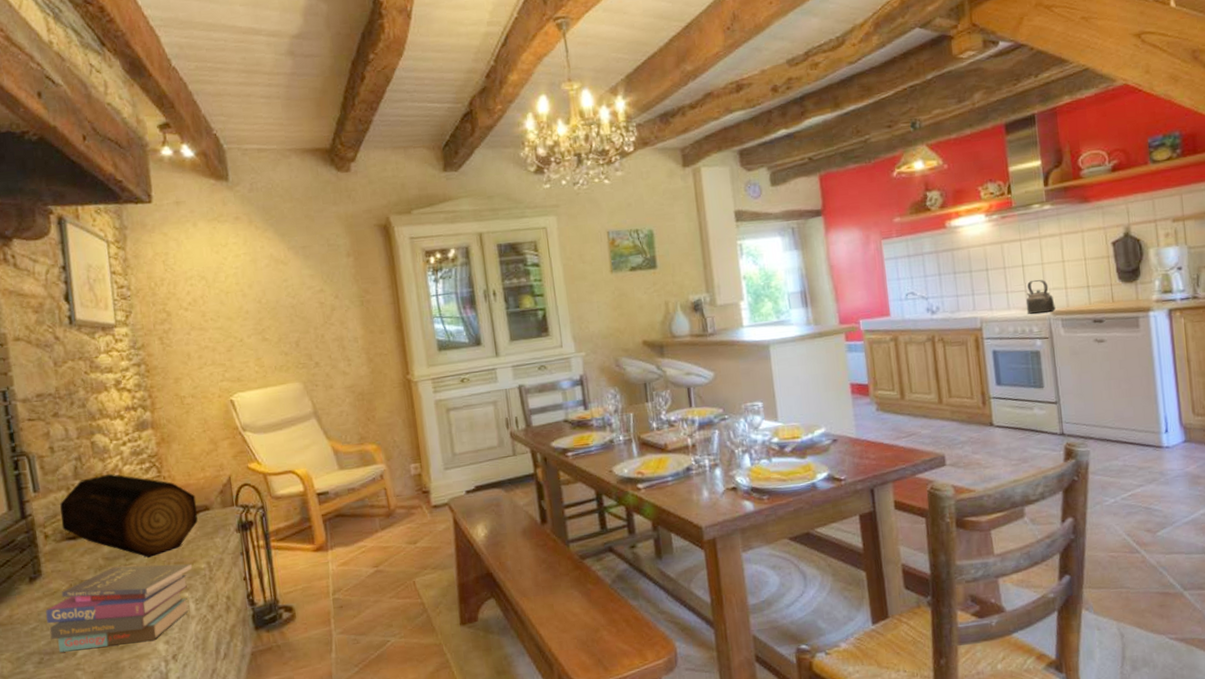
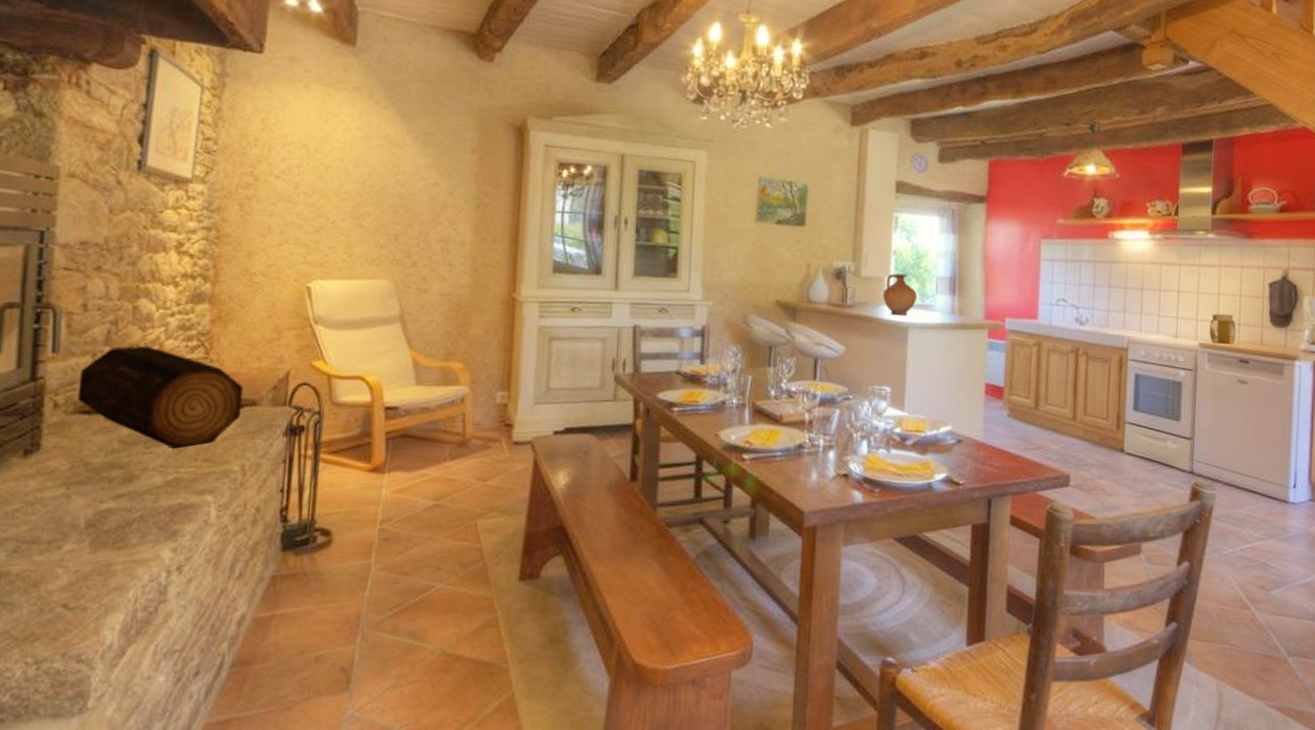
books: present [46,563,192,652] -> none [34,453,222,546]
ceramic jug: none [740,295,772,335] -> present [883,273,917,315]
kettle: present [1026,279,1056,314] -> none [1176,307,1204,344]
jar: none [1058,278,1087,311] -> present [1209,313,1236,347]

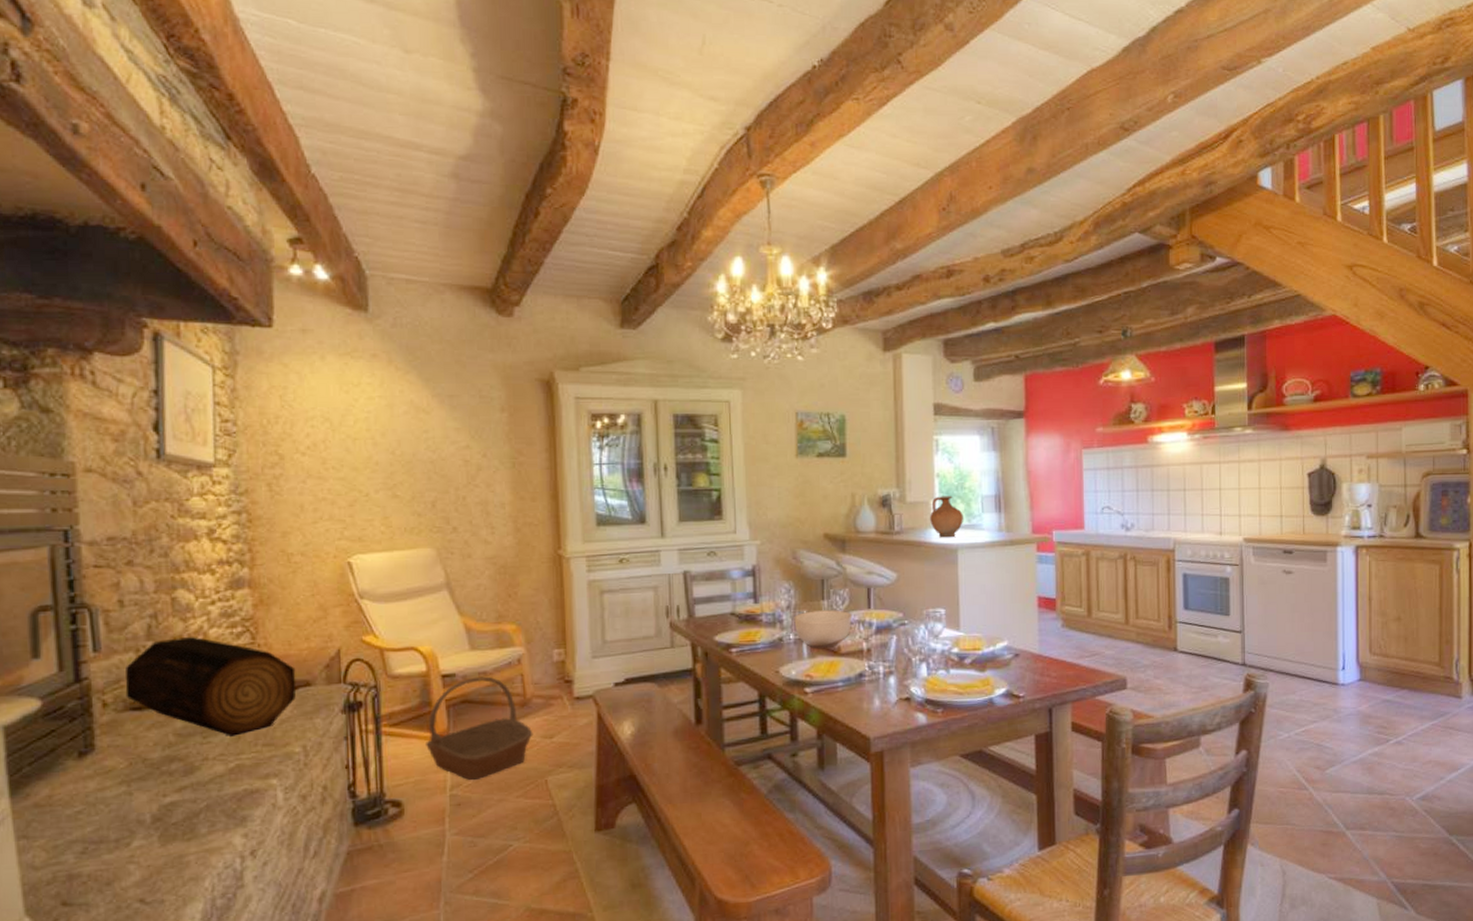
basket: none [360,412,469,516] -> present [424,676,533,780]
bowl: none [738,377,797,417] -> present [794,610,853,649]
jar: present [1209,313,1236,347] -> none [1253,507,1279,539]

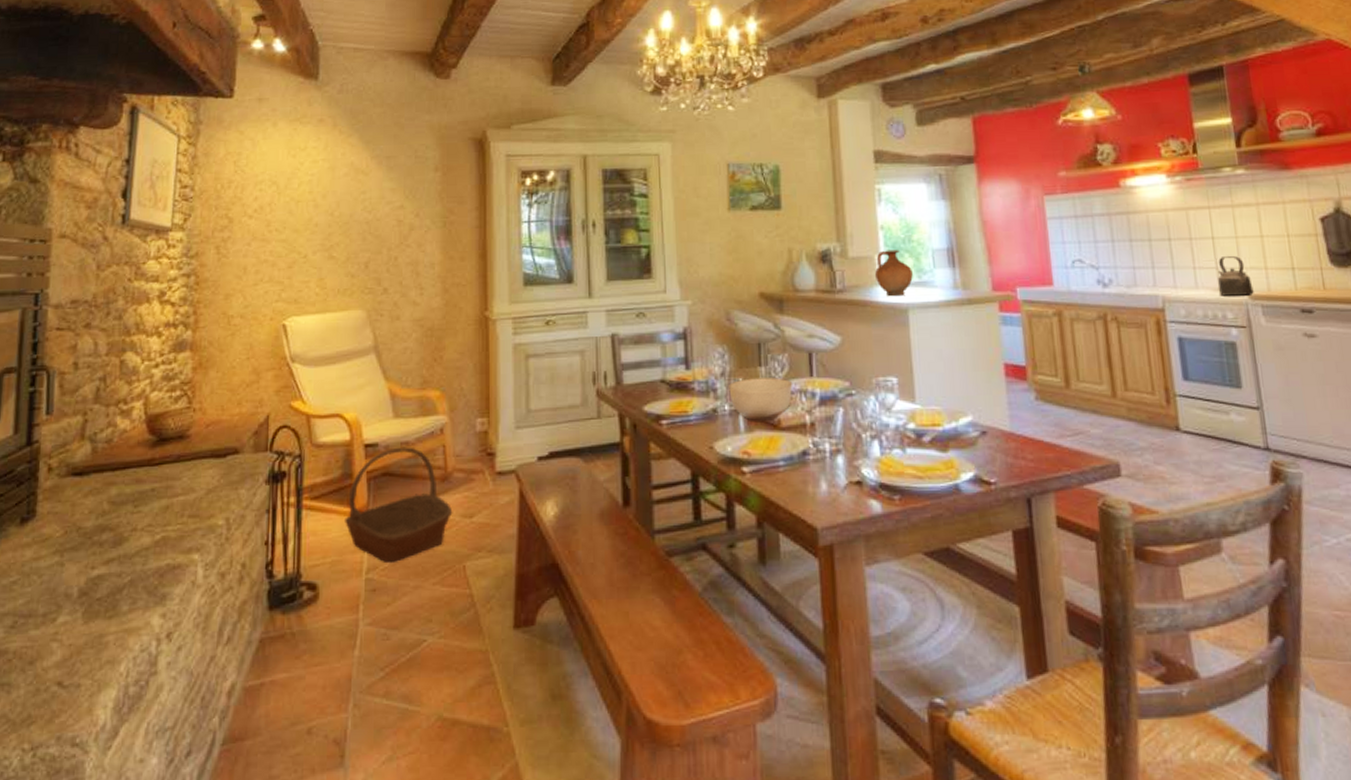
decorative log: present [125,636,296,736] -> none [69,399,226,506]
kettle: none [1221,504,1248,539] -> present [1217,255,1254,296]

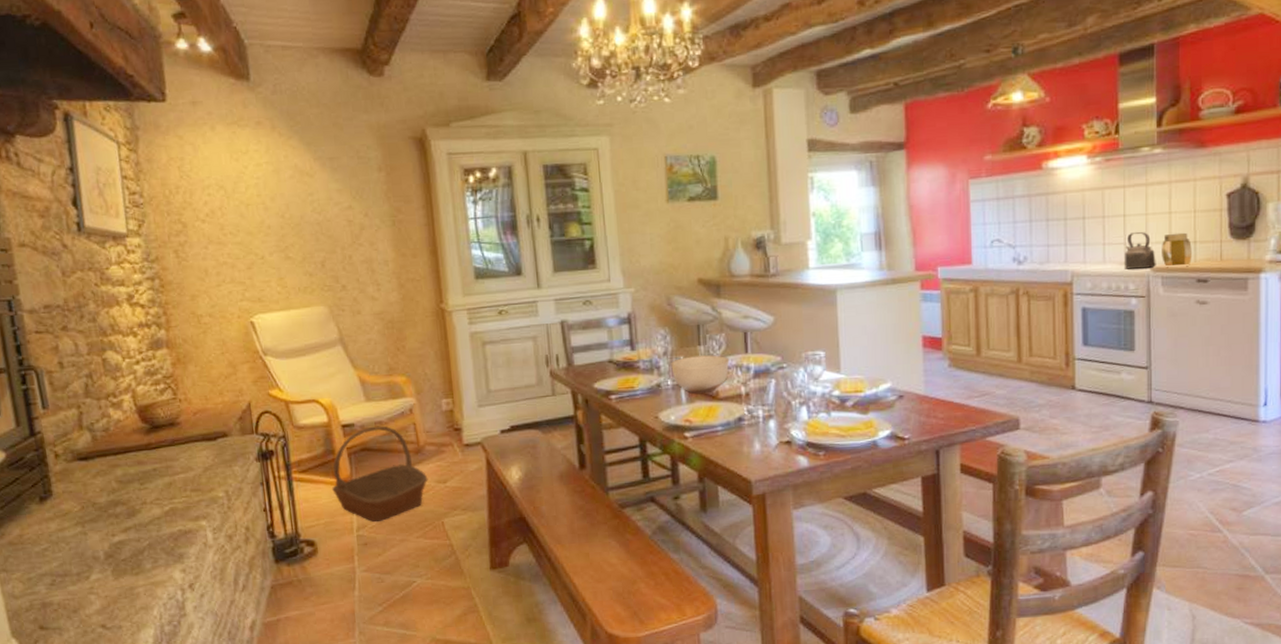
ceramic jug: present [875,249,913,296] -> none [807,235,842,278]
jar: none [1257,258,1292,296] -> present [1162,232,1192,268]

